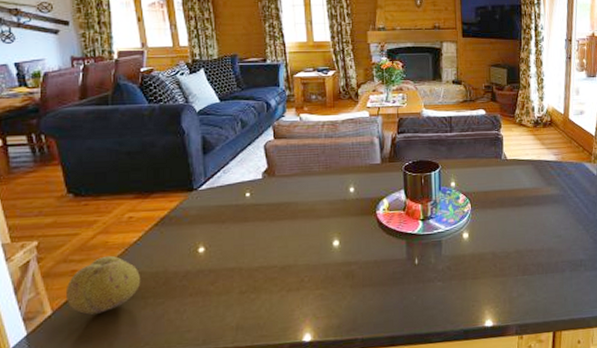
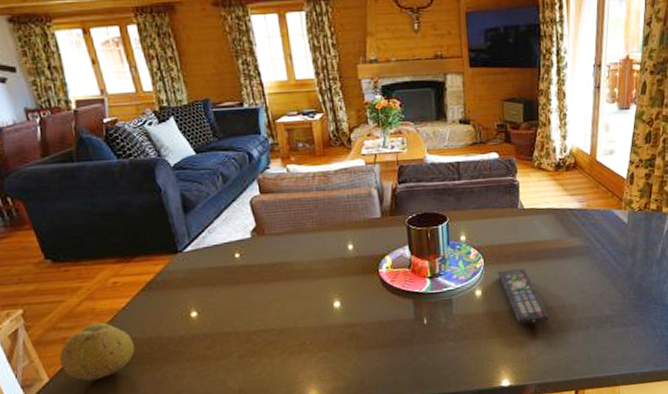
remote control: none [483,213,529,266] -> present [497,268,549,324]

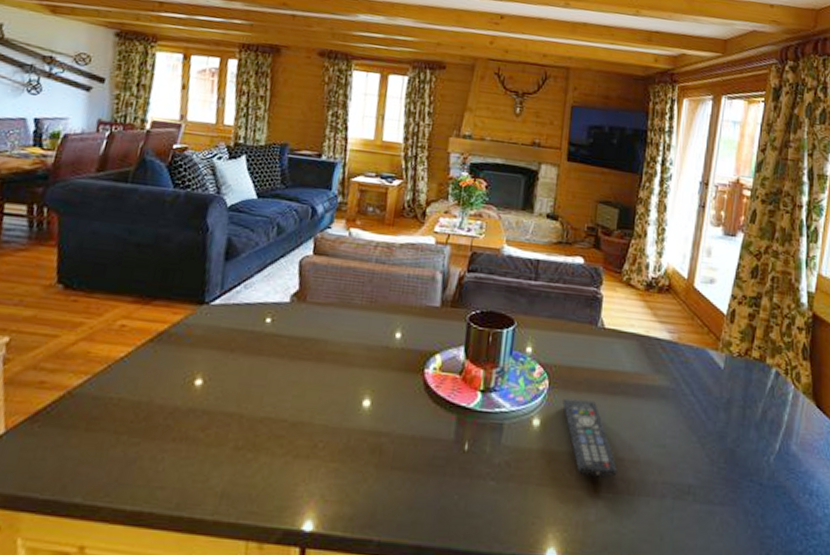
fruit: present [59,322,135,381] -> none [24,369,119,444]

